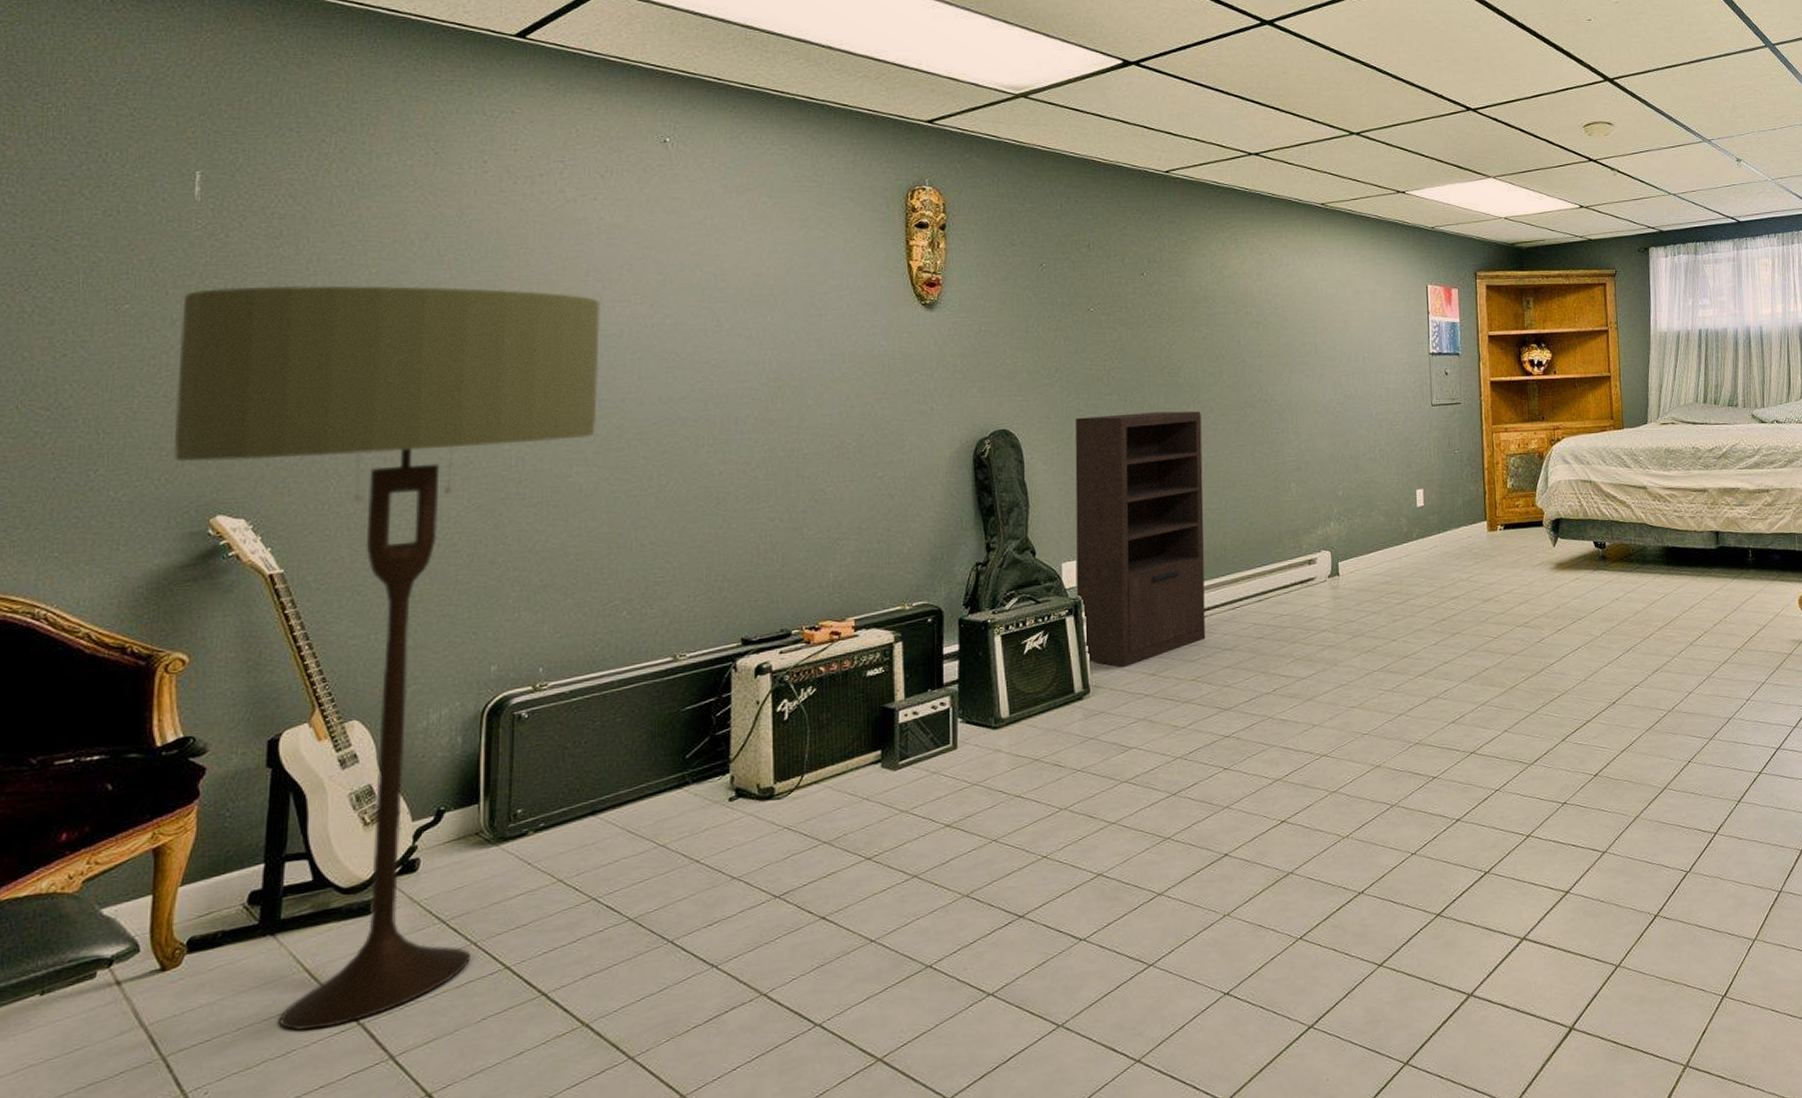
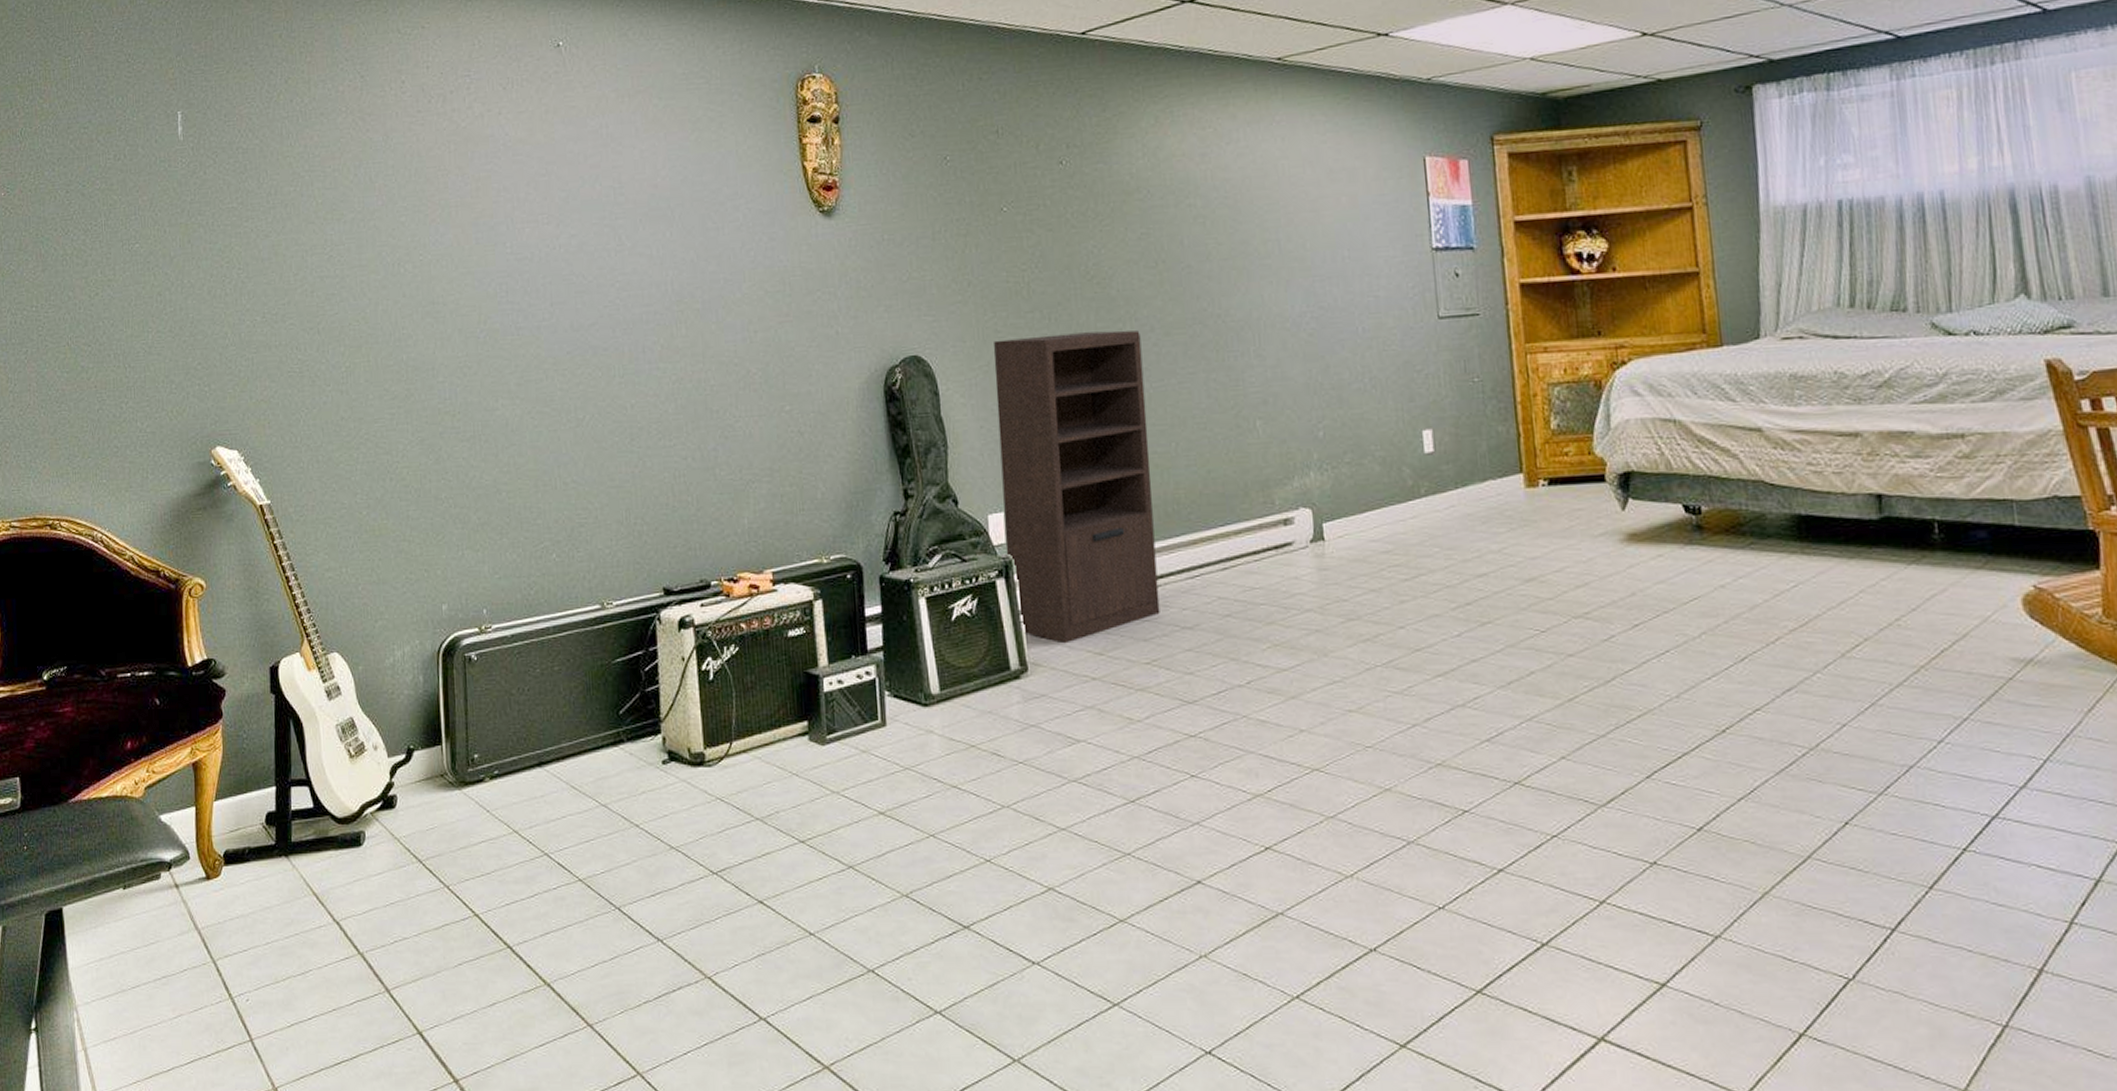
floor lamp: present [173,285,600,1031] -> none [177,214,517,953]

